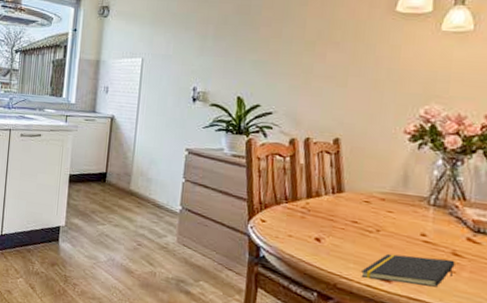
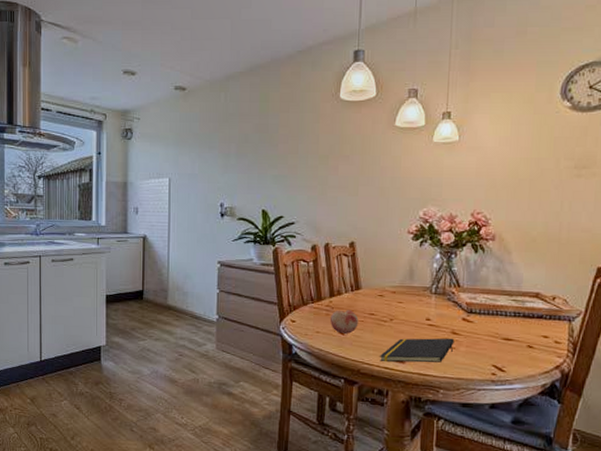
fruit: none [305,213,339,242] -> present [329,310,359,334]

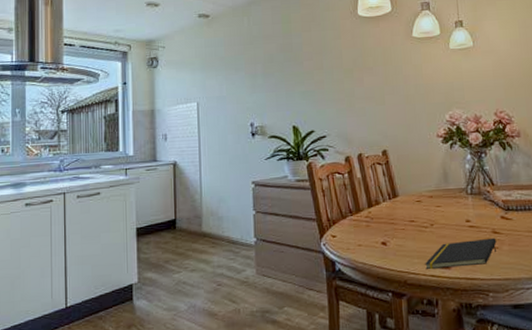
fruit: present [329,310,359,334] -> none [370,219,400,244]

